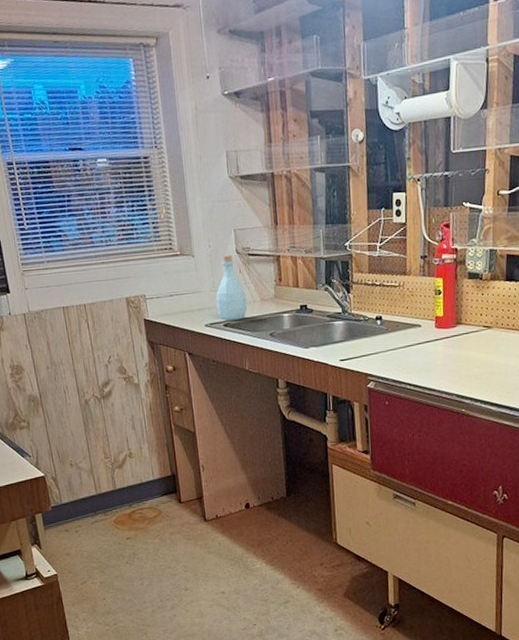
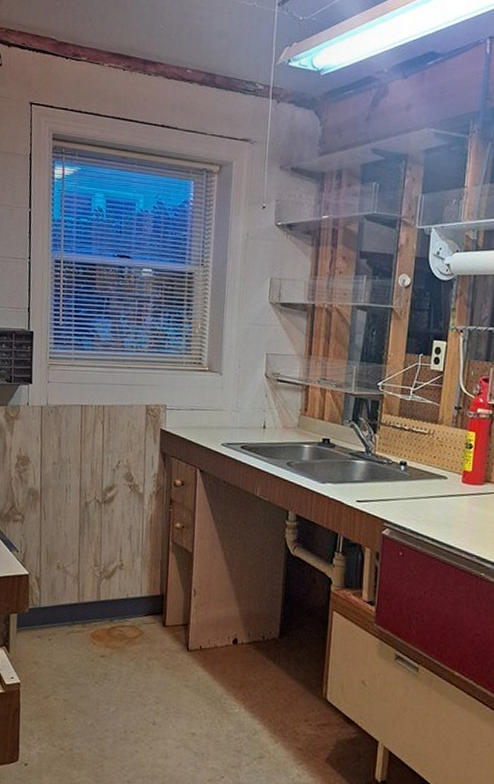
bottle: present [215,254,248,321] -> none [236,377,269,444]

